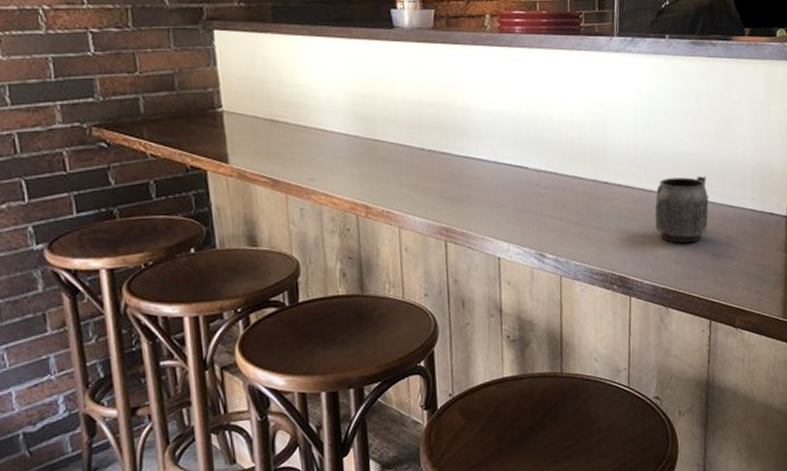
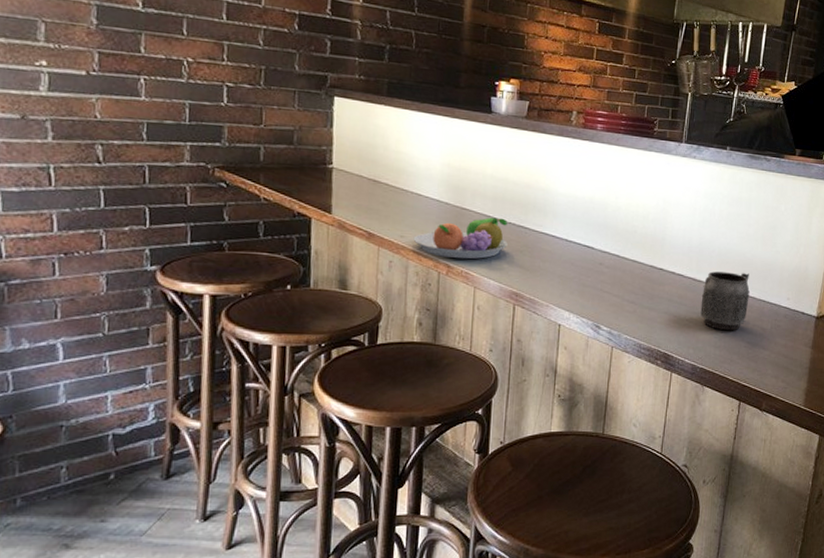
fruit bowl: none [323,146,430,198] -> present [413,217,508,260]

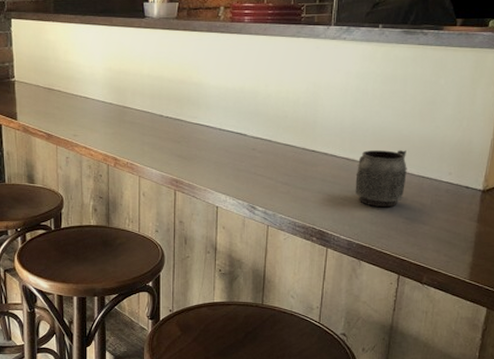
fruit bowl: present [413,217,508,260] -> none [84,113,166,152]

